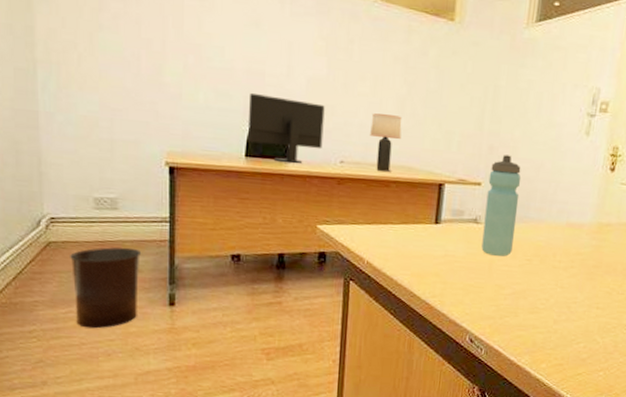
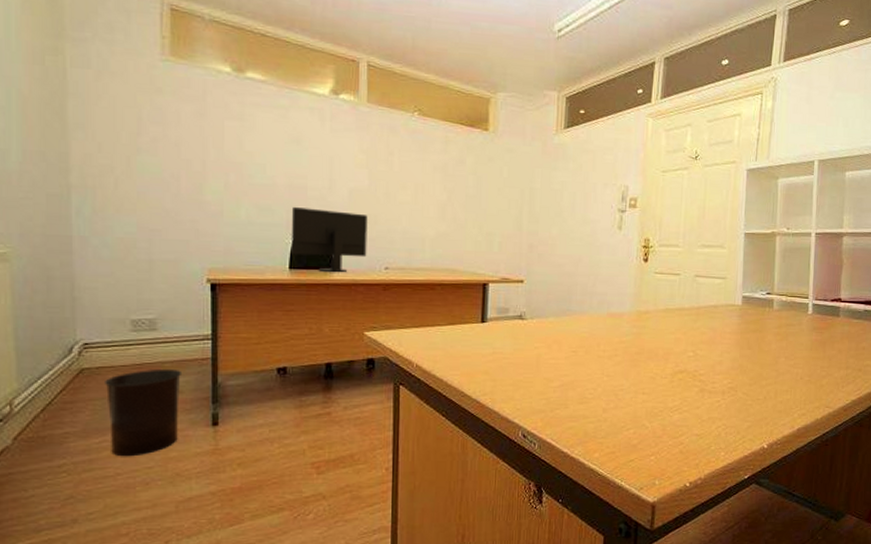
table lamp: present [370,113,403,172] -> none [413,219,444,276]
water bottle: present [481,155,521,257] -> none [528,252,562,351]

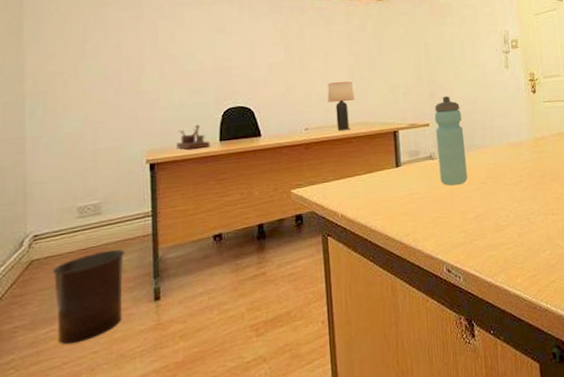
desk organizer: none [241,247,278,274] -> present [177,124,210,150]
computer monitor: present [290,206,368,273] -> none [219,84,288,140]
table lamp: none [413,219,444,276] -> present [327,81,355,131]
water bottle: none [528,252,562,351] -> present [434,96,468,187]

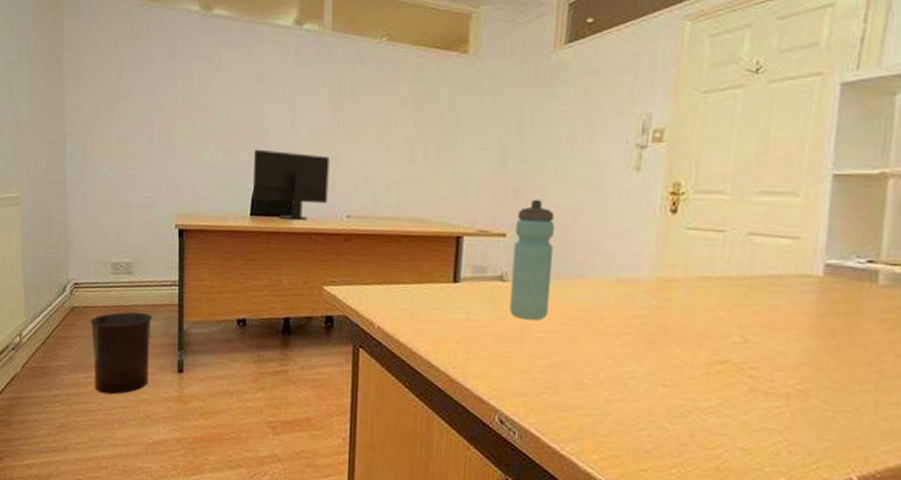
desk organizer: present [177,124,210,150] -> none [206,192,240,221]
computer monitor: none [219,84,288,140] -> present [252,149,330,221]
table lamp: present [327,81,355,131] -> none [378,161,413,226]

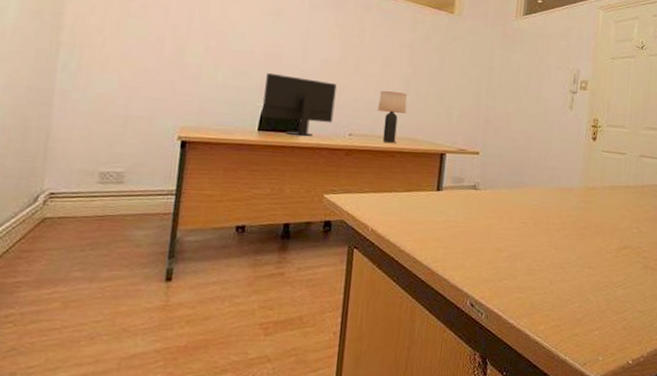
waste bin: present [90,311,153,394] -> none [61,221,143,309]
table lamp: none [378,161,413,226] -> present [378,91,408,144]
water bottle: present [509,200,556,322] -> none [480,127,515,221]

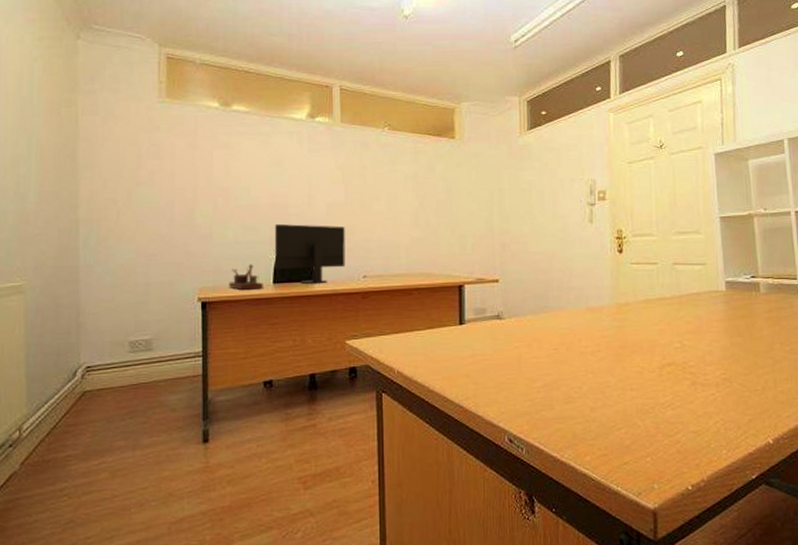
desk organizer: none [212,109,248,135] -> present [229,264,263,290]
table lamp: present [378,91,408,144] -> none [389,226,418,281]

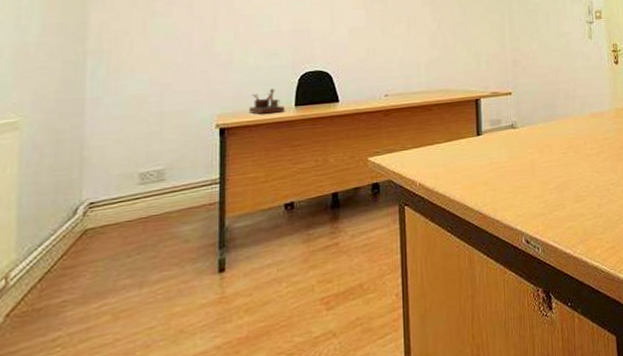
computer monitor: present [274,223,345,285] -> none [296,48,367,106]

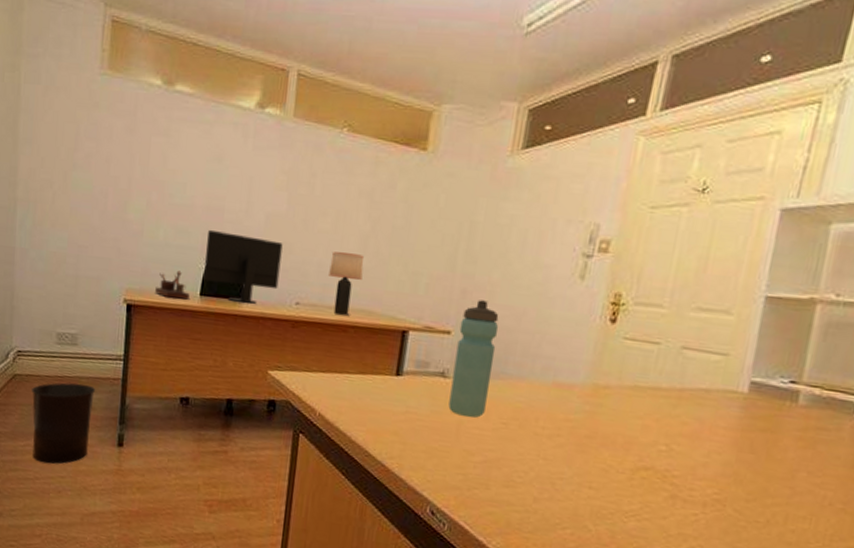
waste bin: none [109,217,190,319] -> present [32,382,96,464]
computer monitor: none [296,48,367,106] -> present [203,229,283,304]
table lamp: none [409,47,437,98] -> present [329,251,365,316]
water bottle: none [517,65,549,156] -> present [448,300,499,418]

